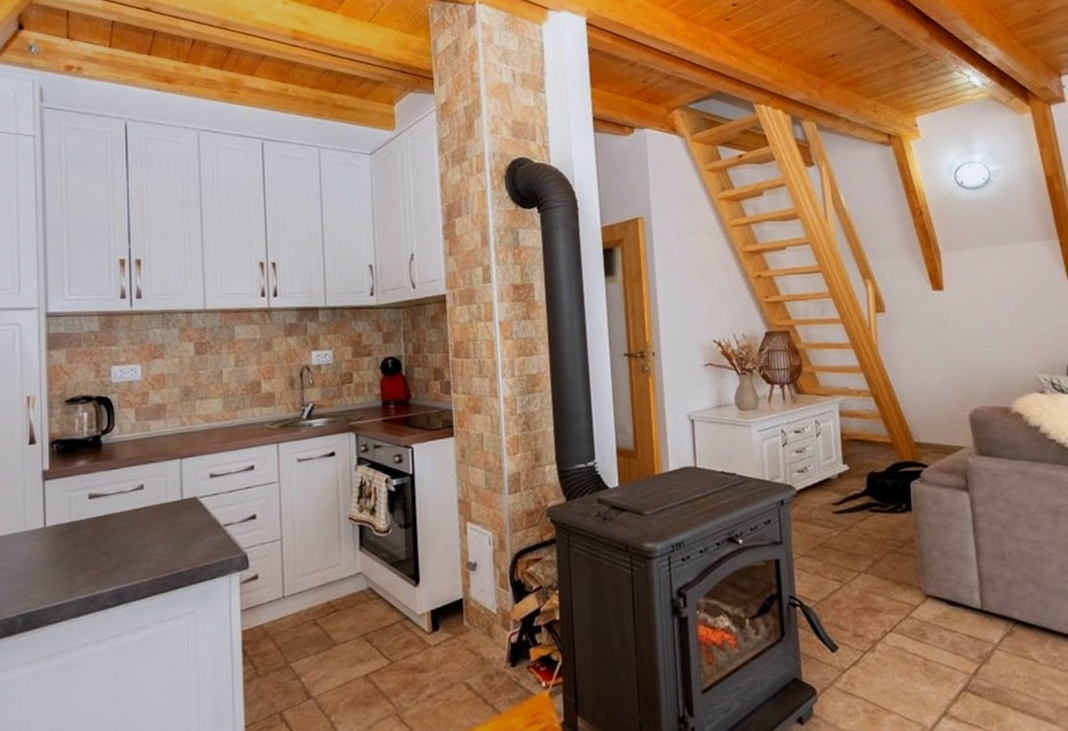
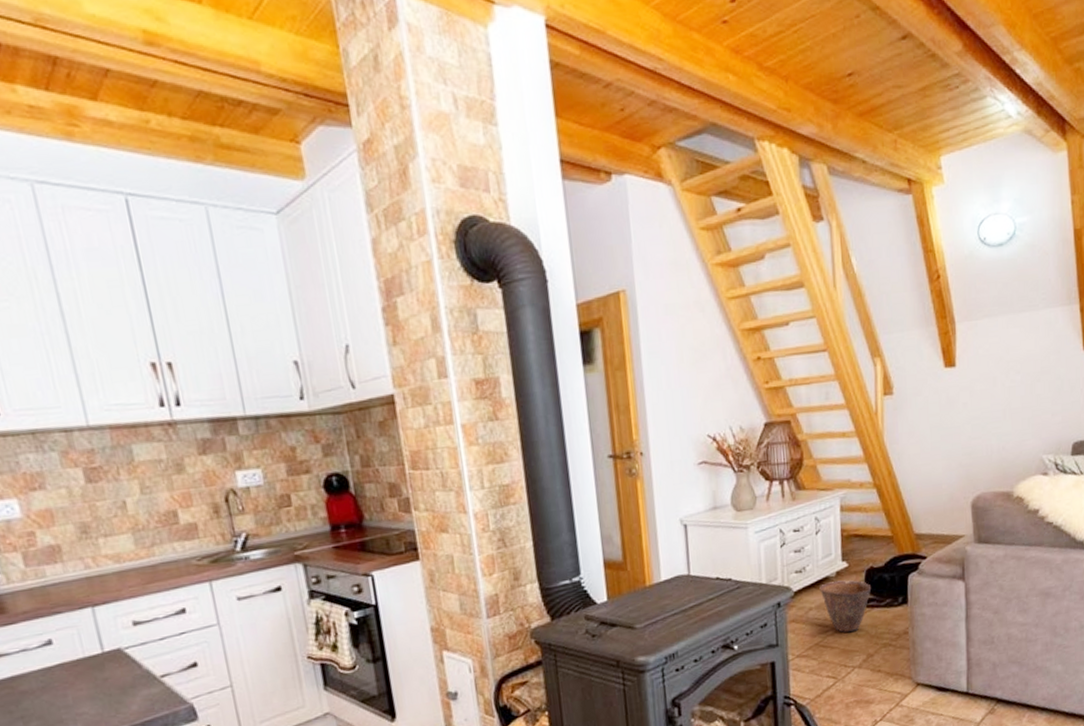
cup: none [822,482,874,536] -> present [819,580,872,633]

